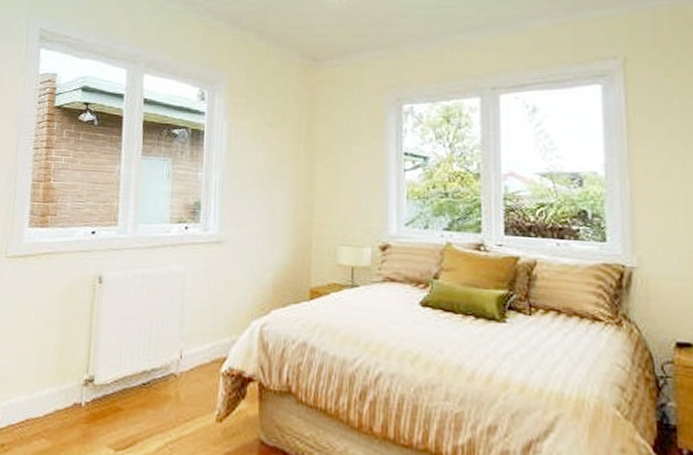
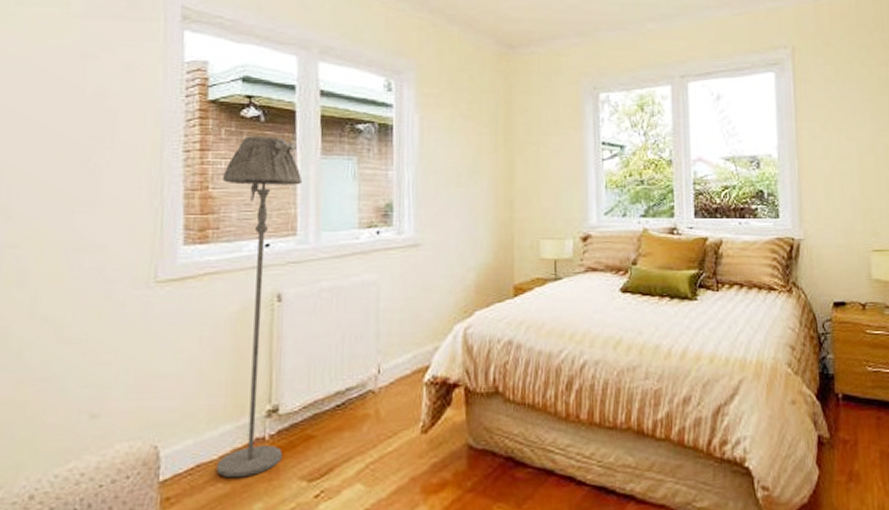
floor lamp: none [41,137,125,437] -> present [216,136,303,478]

